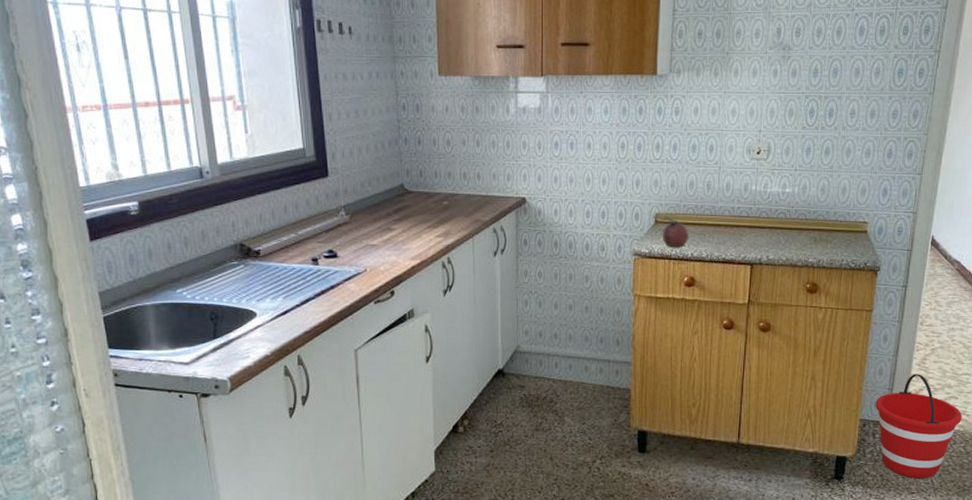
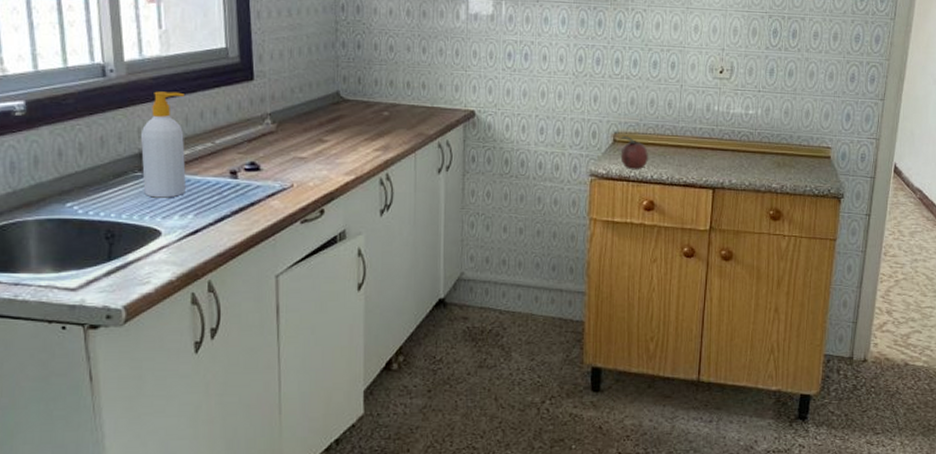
soap bottle: none [234,189,275,283] -> present [140,91,186,198]
bucket: present [875,374,962,479] -> none [840,307,926,419]

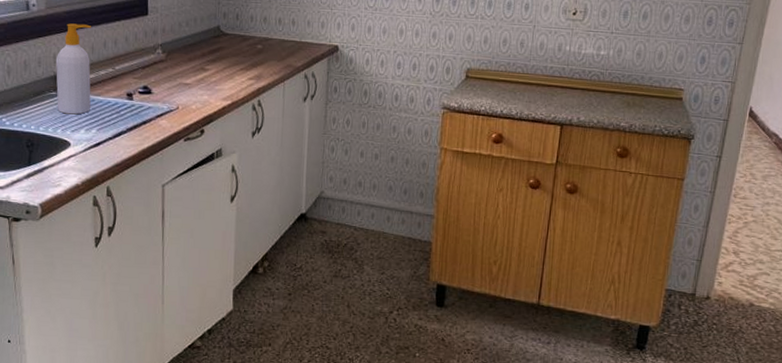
fruit: present [619,136,648,170] -> none [472,73,499,105]

